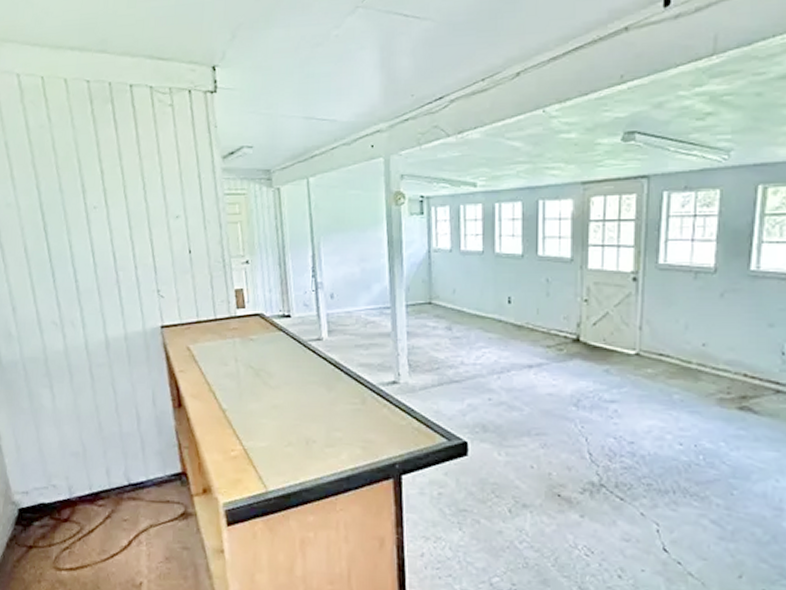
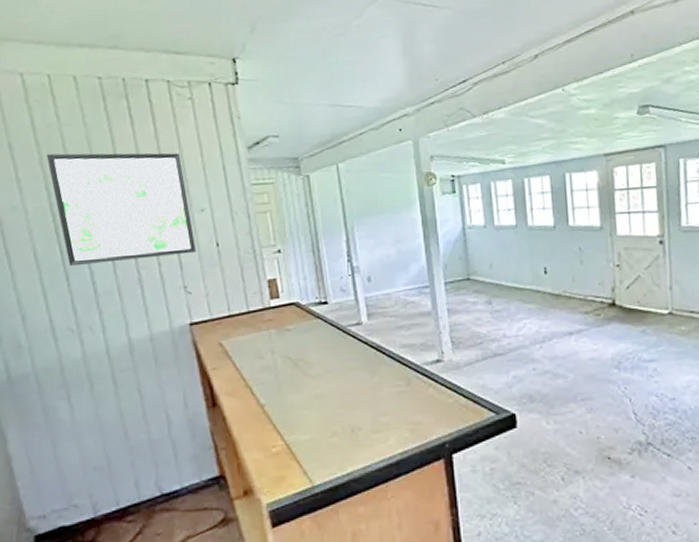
wall art: none [38,154,170,264] -> present [46,152,196,267]

